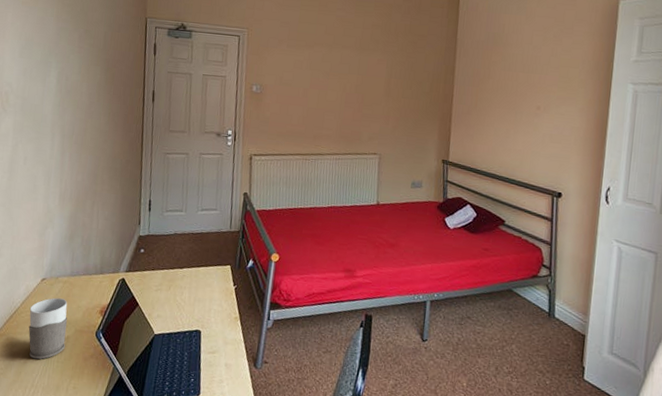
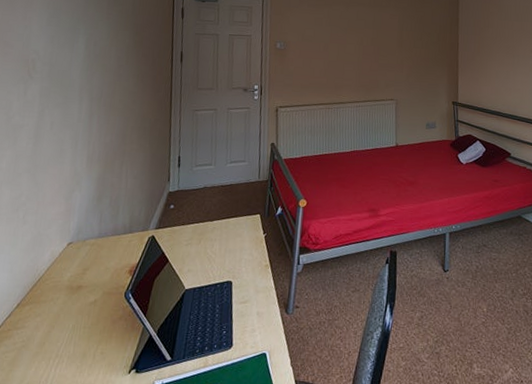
mug: present [28,297,68,360] -> none [53,261,95,327]

